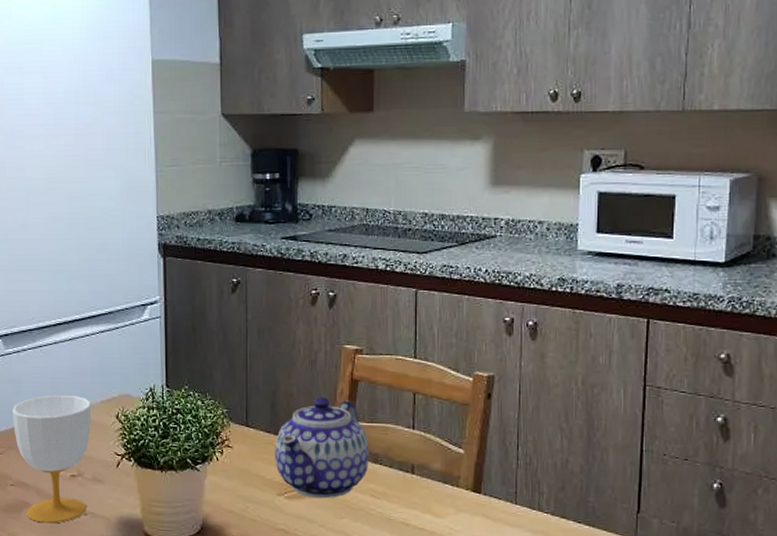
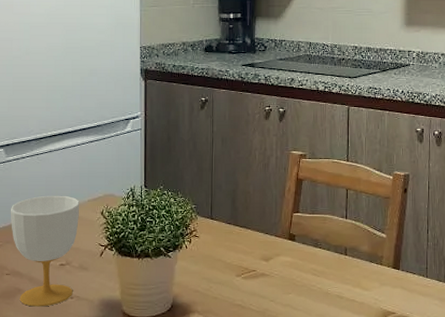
teapot: present [275,397,369,499] -> none [234,194,311,278]

